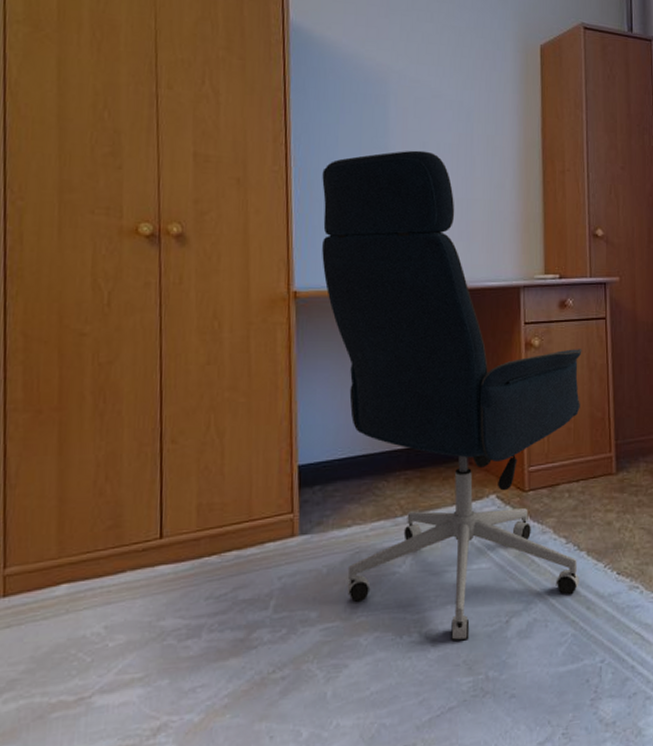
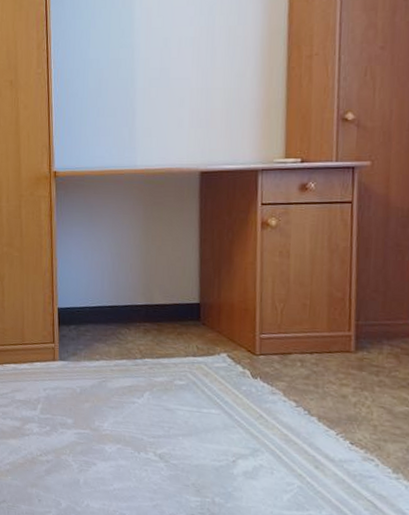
office chair: present [322,150,582,642] -> none [76,46,323,468]

